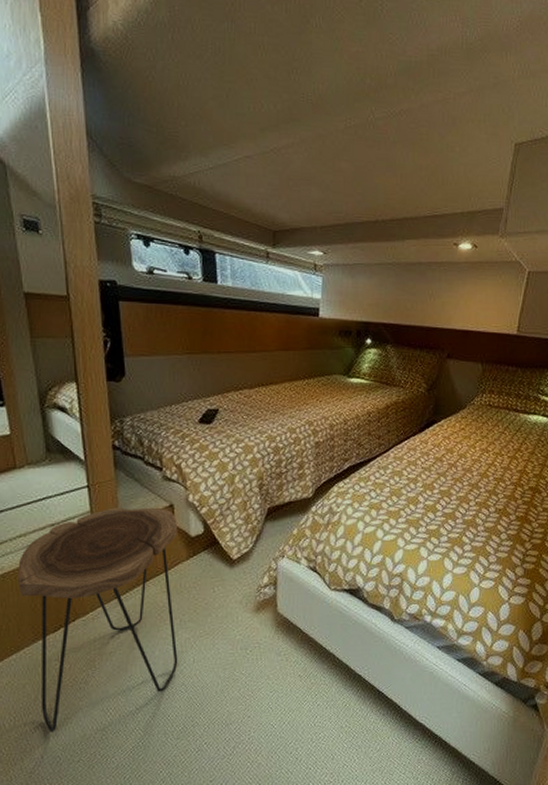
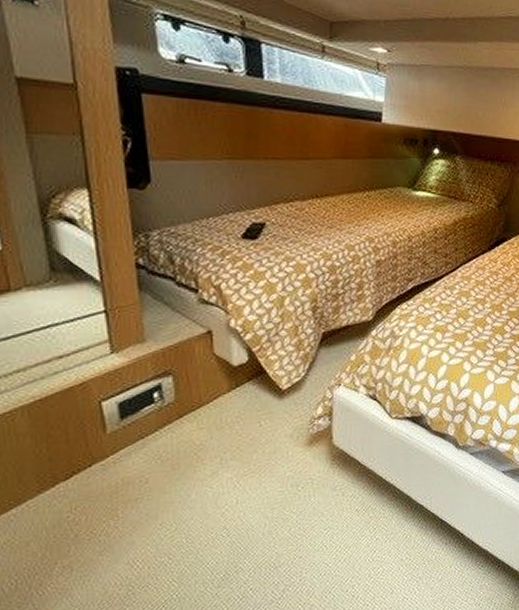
side table: present [18,507,178,733] -> none [16,334,219,593]

